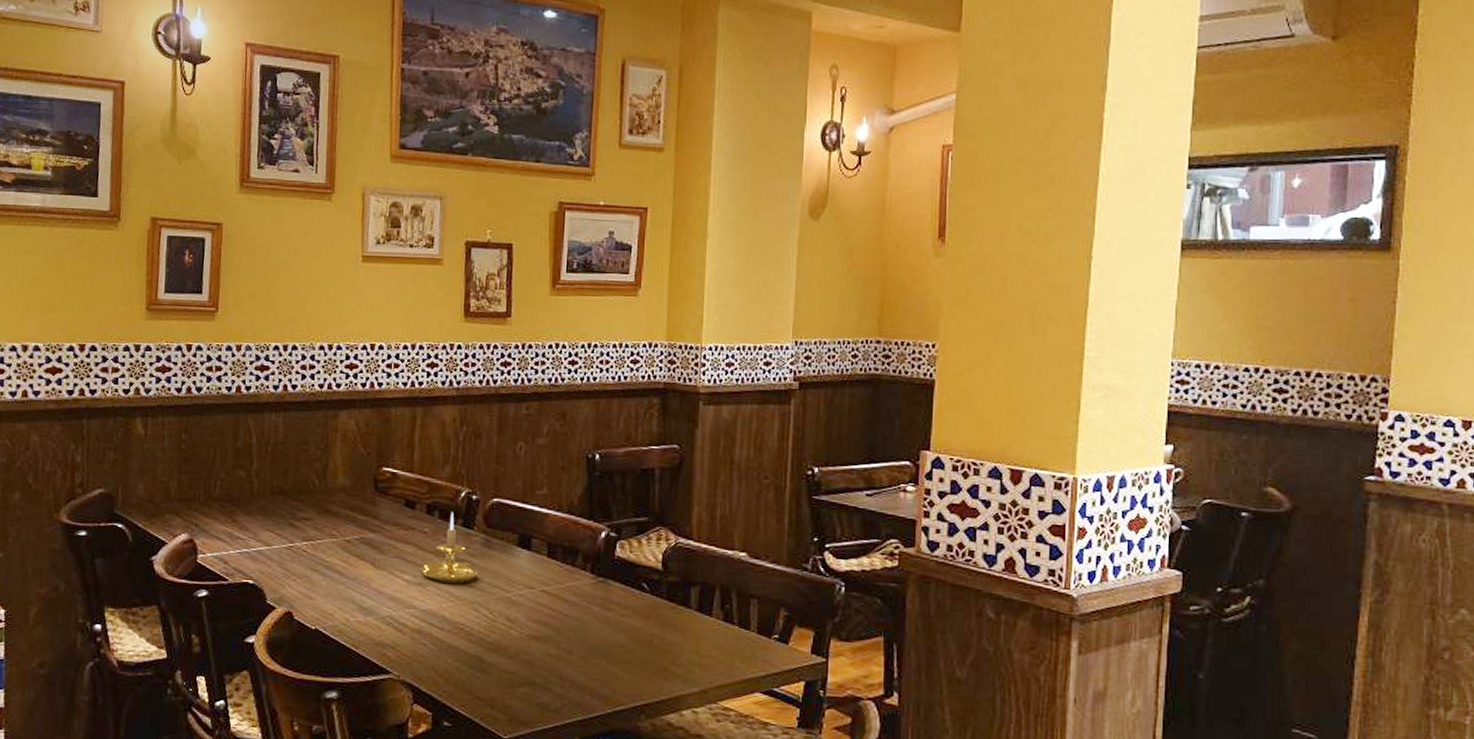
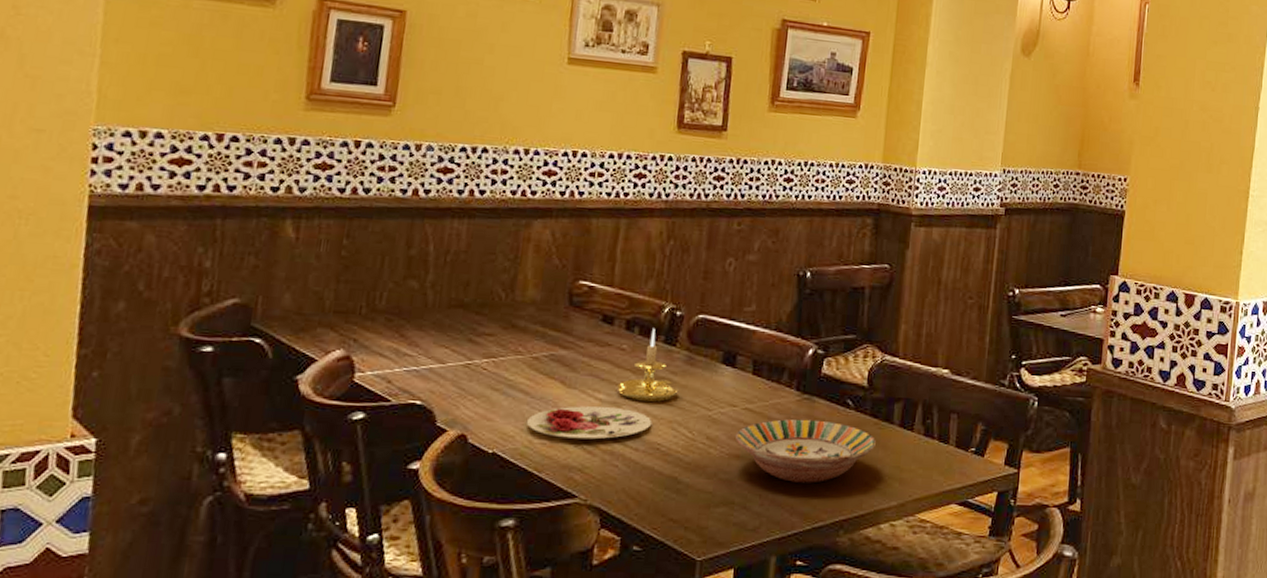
plate: none [342,586,456,619] -> present [526,406,653,440]
serving bowl: none [533,601,674,667] -> present [735,419,876,483]

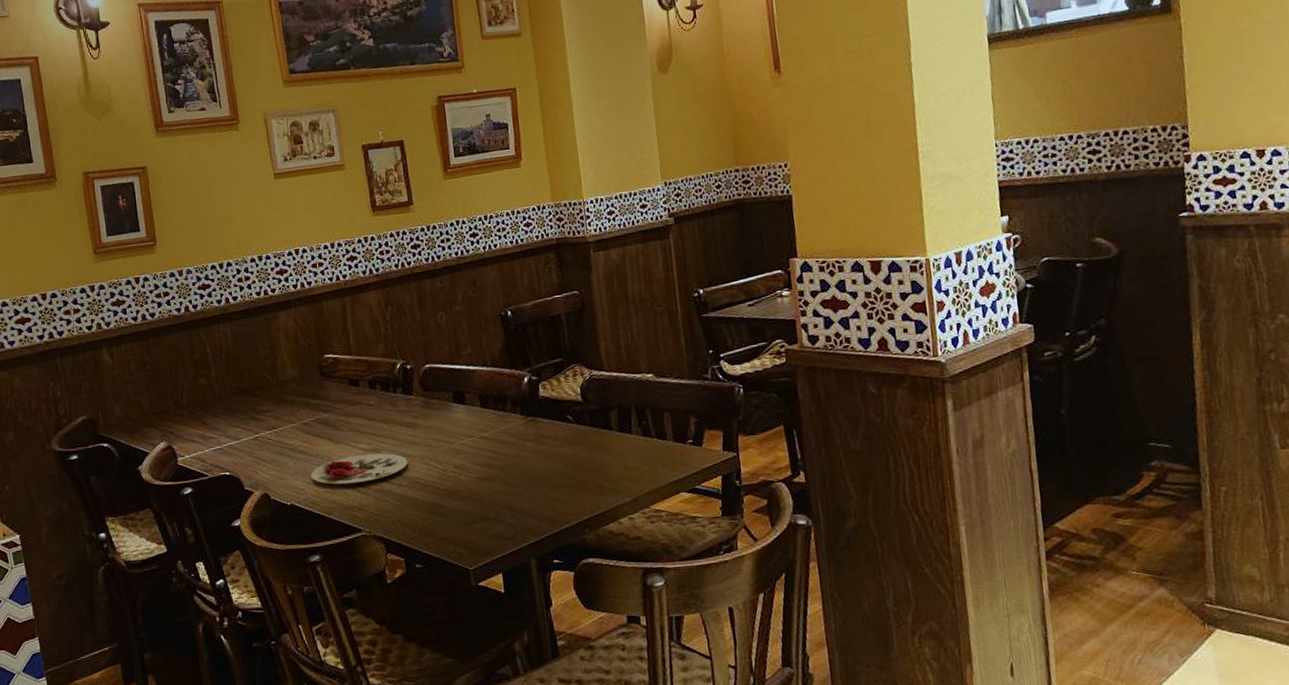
candle holder: present [617,328,679,402] -> none [373,383,423,445]
serving bowl: present [735,419,876,483] -> none [478,436,601,494]

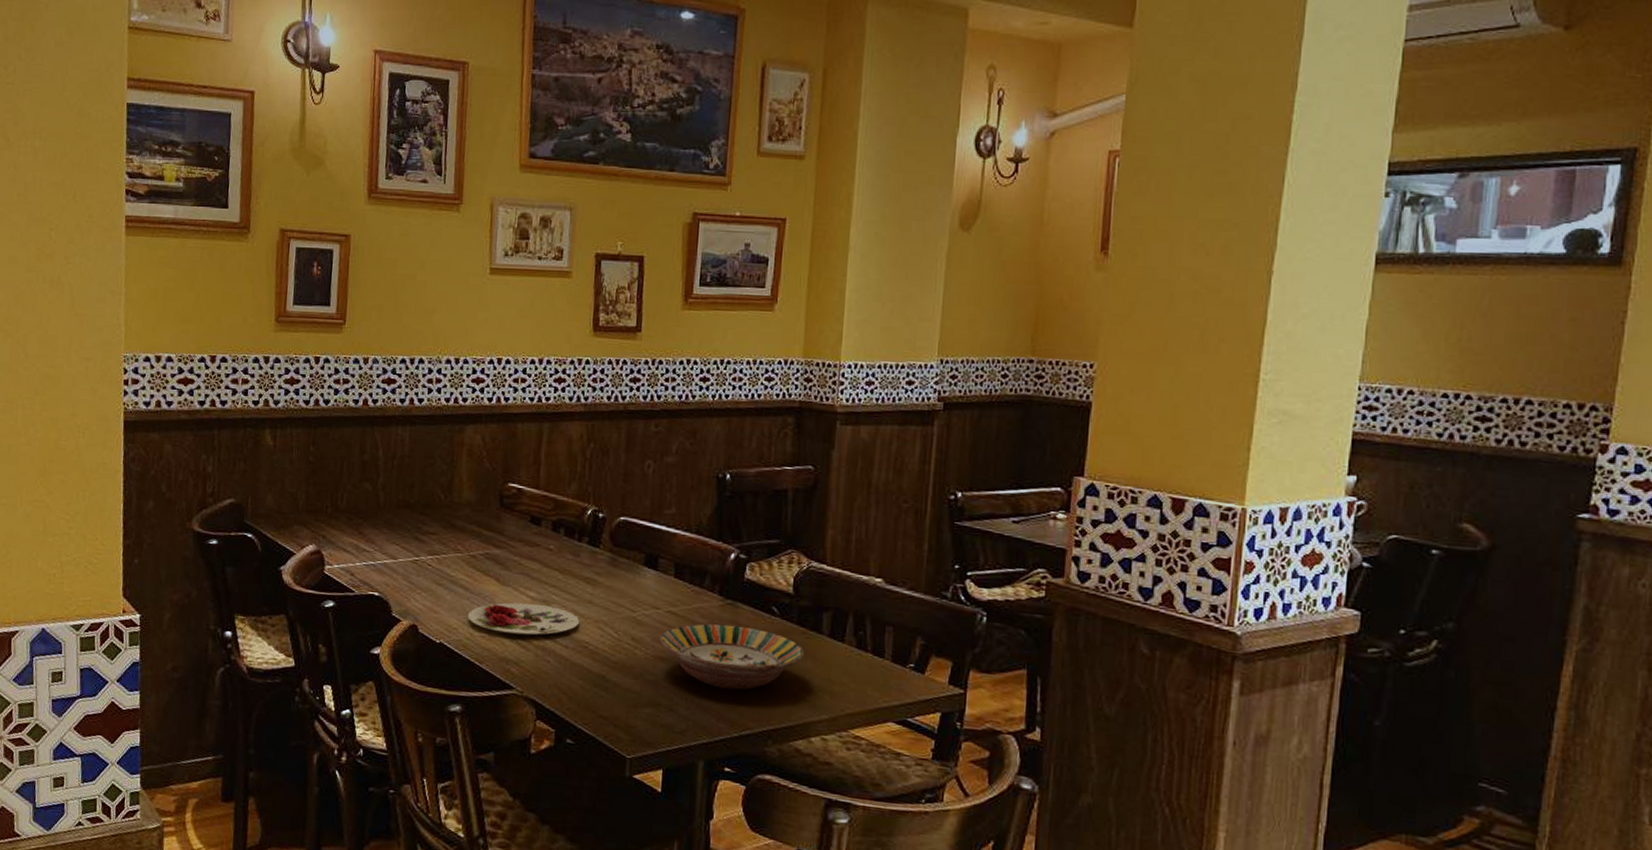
serving bowl: none [478,436,601,494] -> present [659,623,804,690]

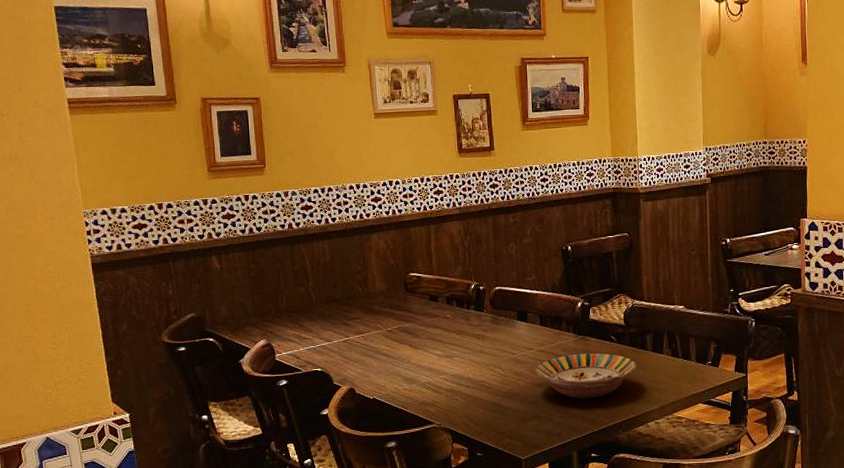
plate: present [467,602,580,636] -> none [391,359,476,384]

